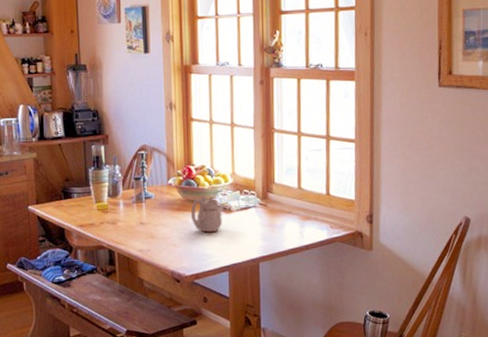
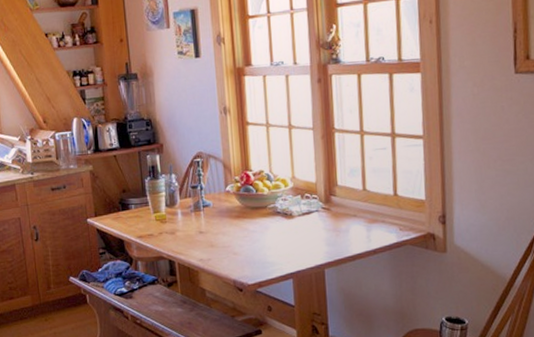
teapot: present [191,195,223,233] -> none [251,201,284,240]

